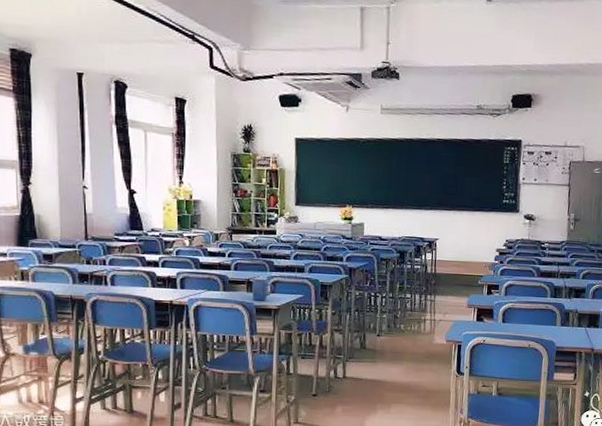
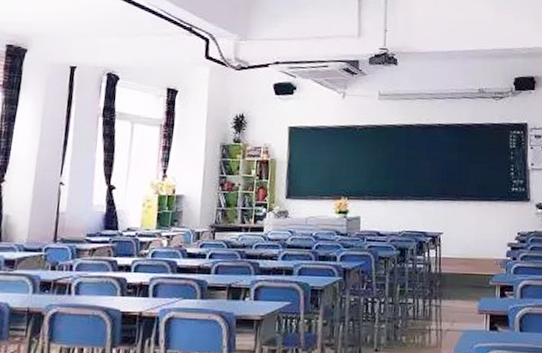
mug: present [251,279,274,301] -> none [232,284,258,310]

